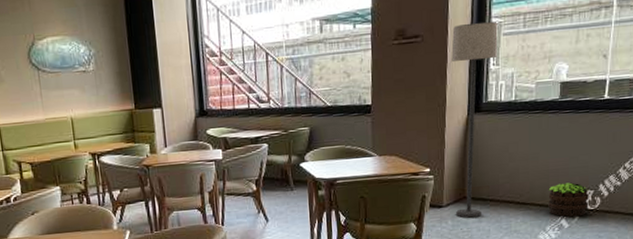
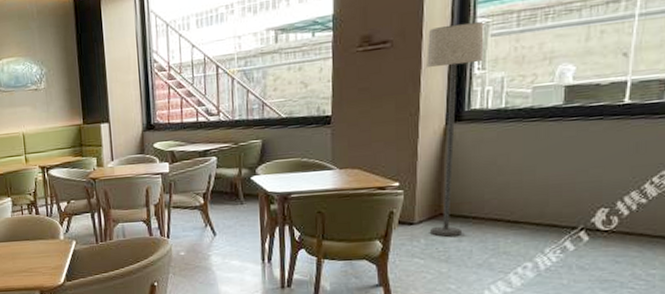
potted plant: present [548,182,589,217] -> none [548,199,602,239]

